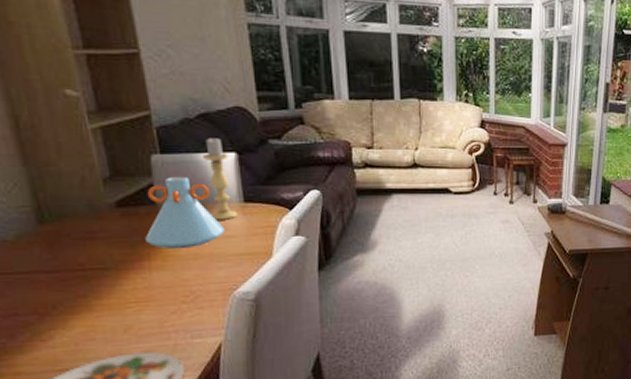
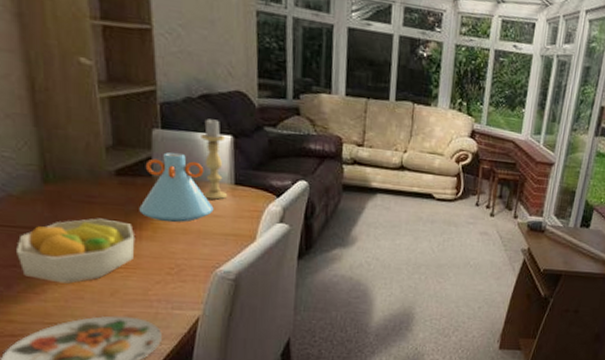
fruit bowl: none [16,253,145,326] -> present [17,218,135,284]

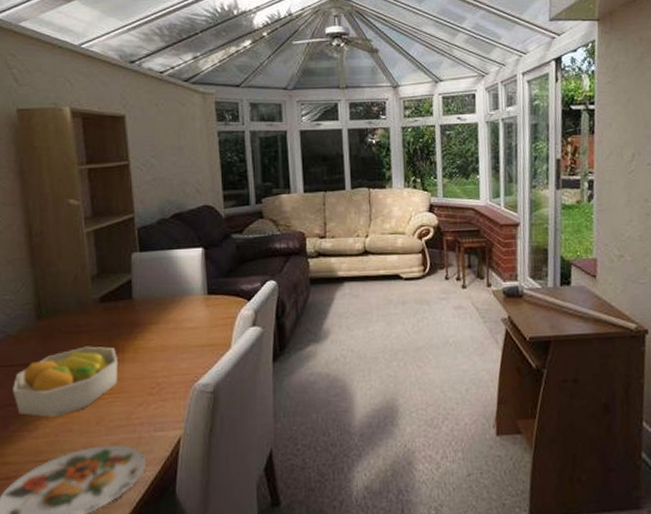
vase: present [139,152,214,223] -> none [122,271,190,342]
candle holder: present [201,119,228,200] -> none [175,235,202,313]

